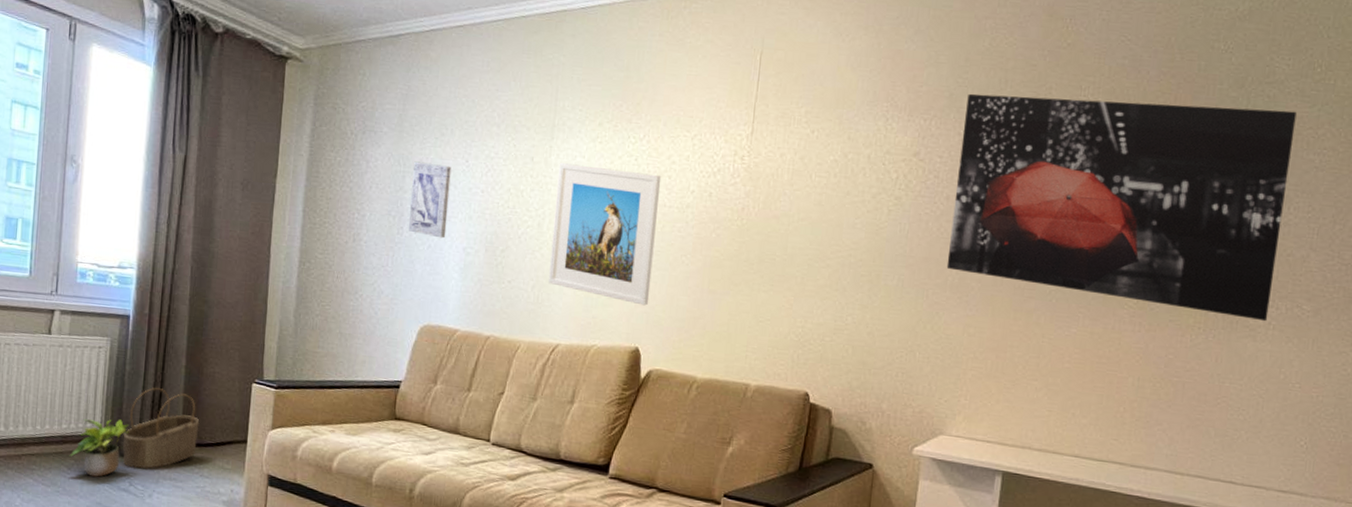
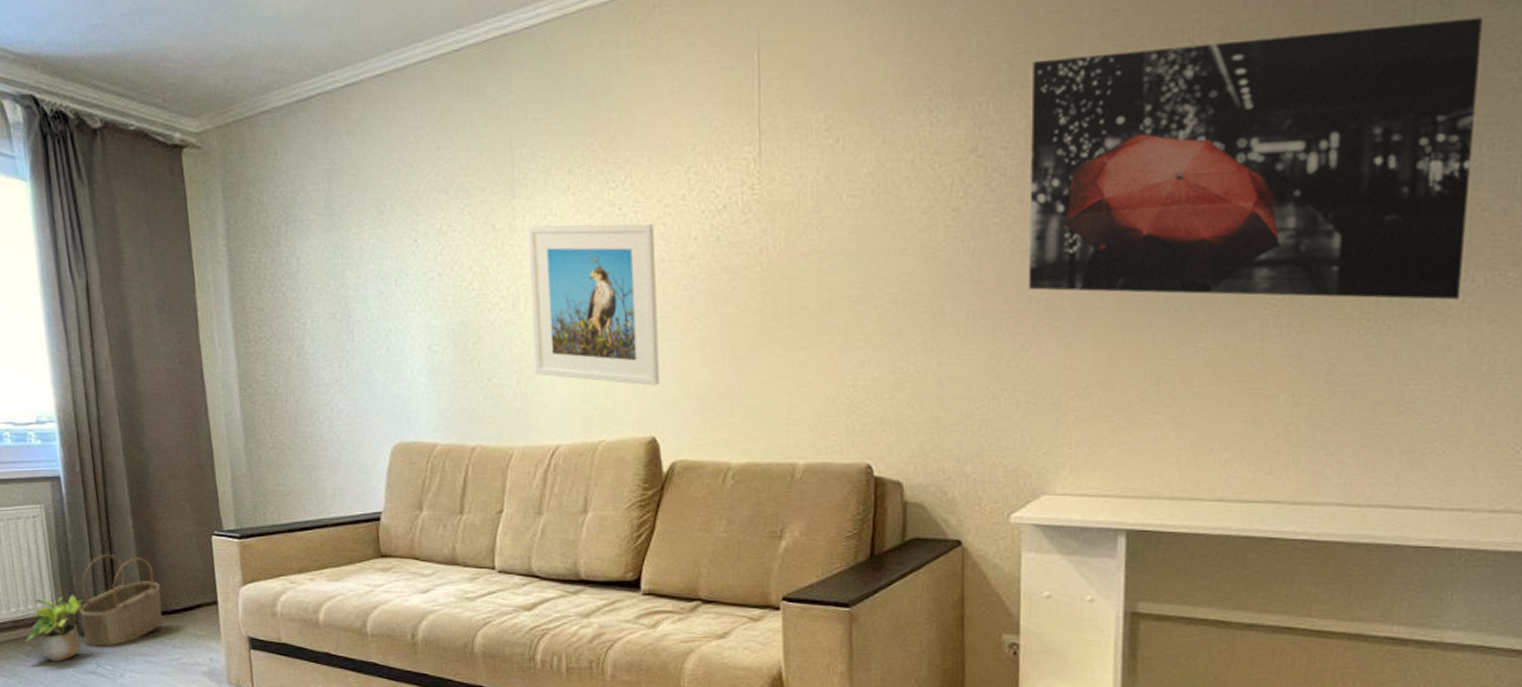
wall art: present [409,161,452,239] -> none [353,249,405,338]

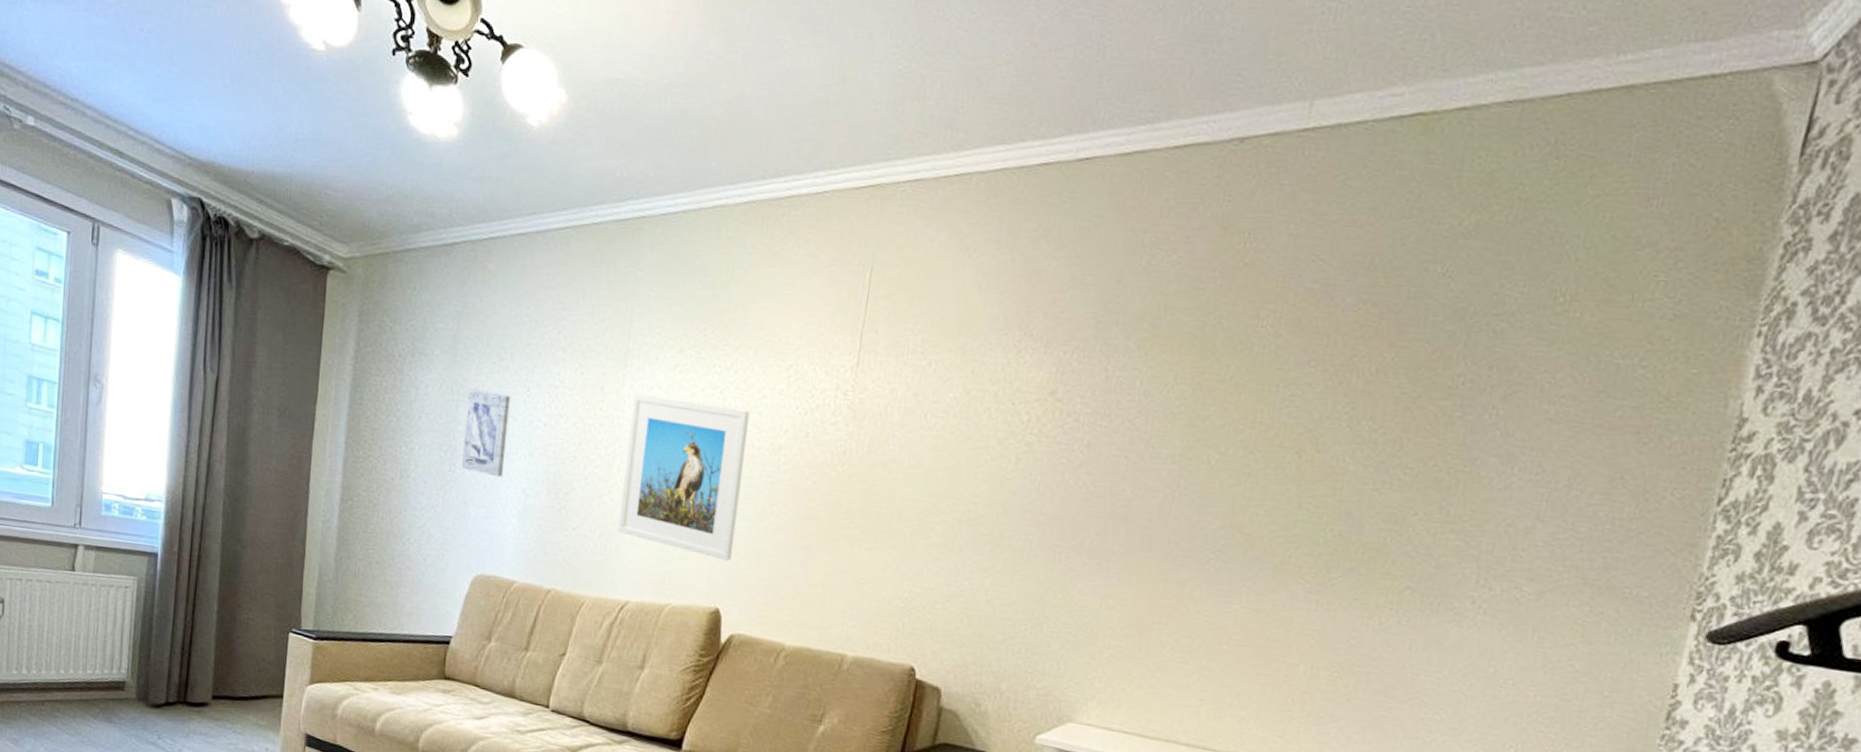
potted plant: present [25,595,85,661] -> none [94,664,158,728]
wicker basket: present [79,553,163,647] -> none [150,633,233,722]
wall art: none [353,249,405,338] -> present [462,389,511,478]
wall art: present [1028,17,1483,300] -> none [1084,321,1530,604]

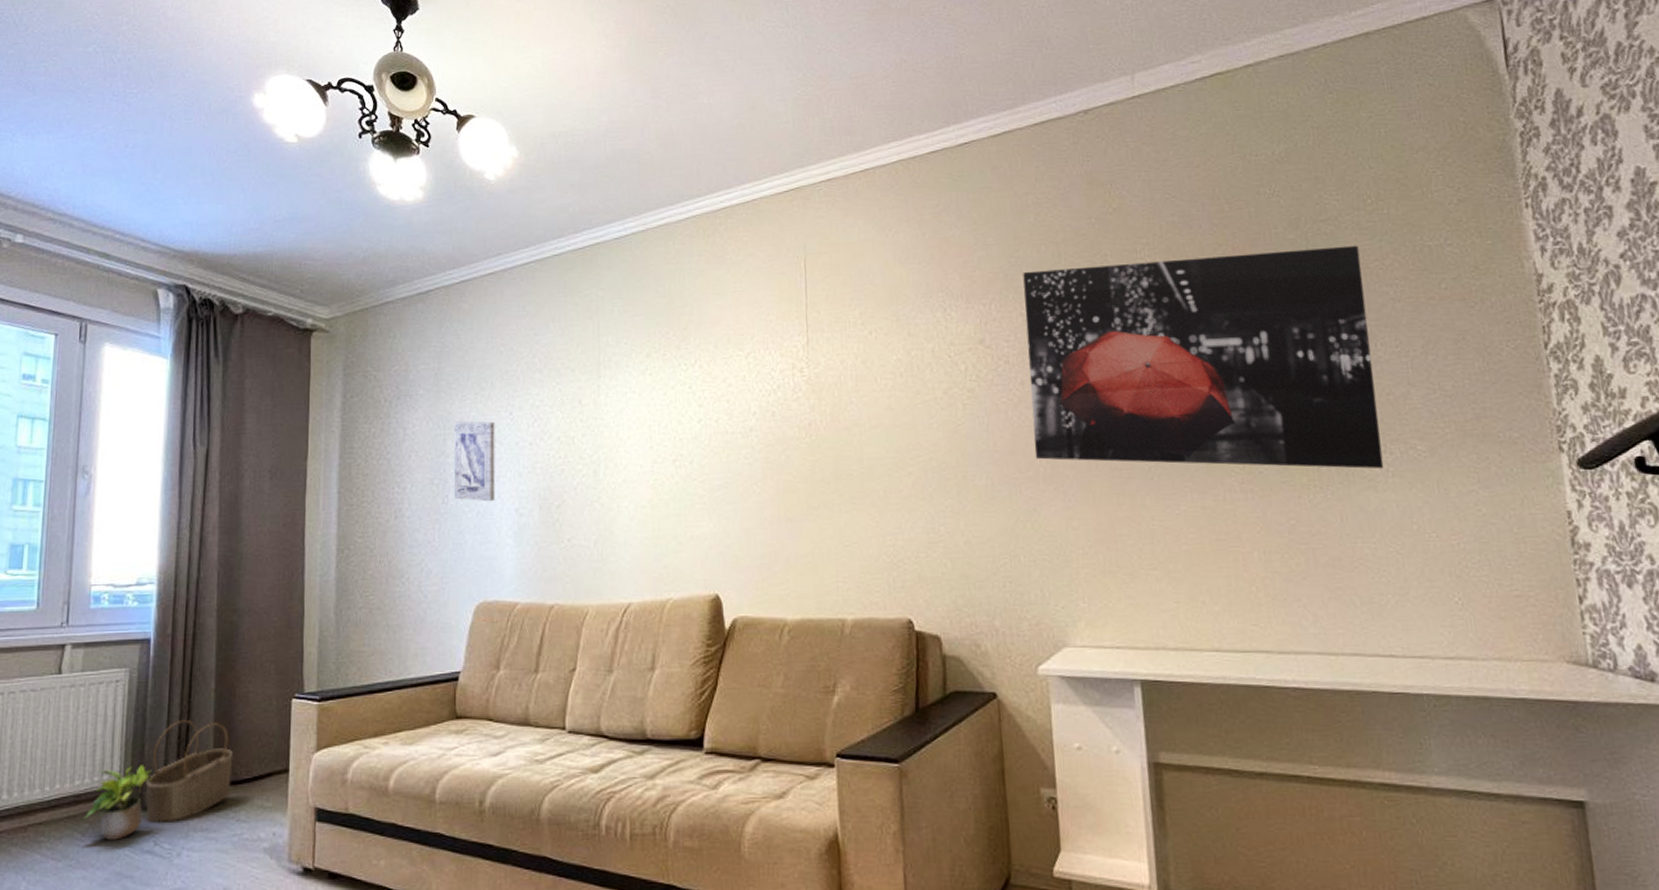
potted plant: none [94,664,158,728] -> present [83,765,153,840]
wicker basket: none [150,633,233,722] -> present [145,719,234,823]
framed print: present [618,394,751,561] -> none [609,400,724,546]
wall art: none [1084,321,1530,604] -> present [1023,245,1384,469]

